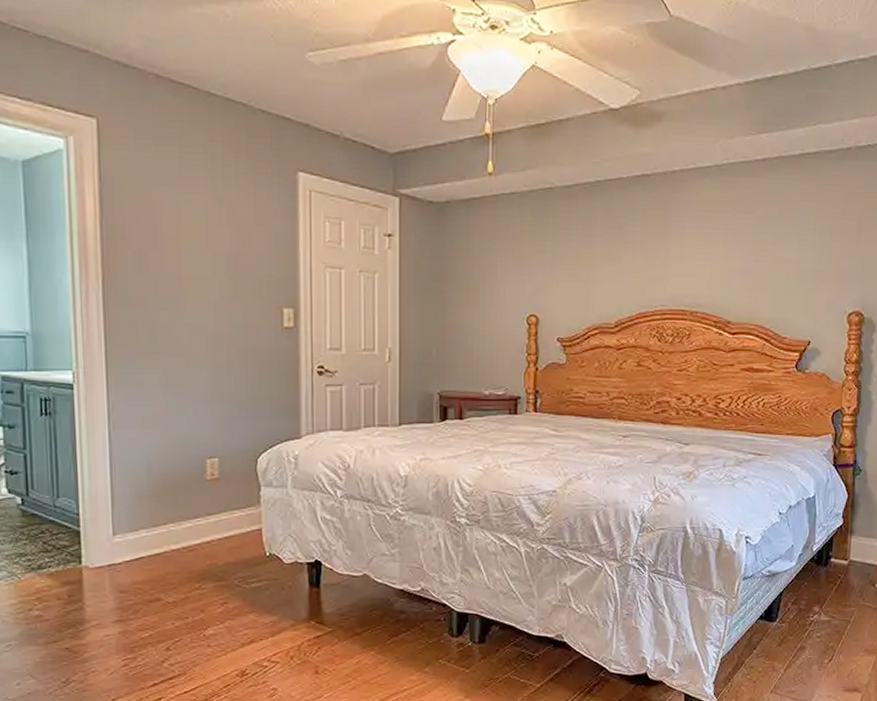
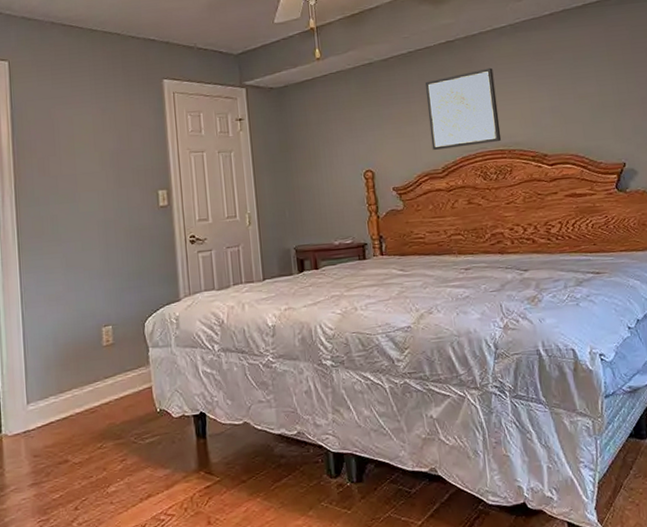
wall art: none [607,213,689,301] -> present [425,67,502,150]

